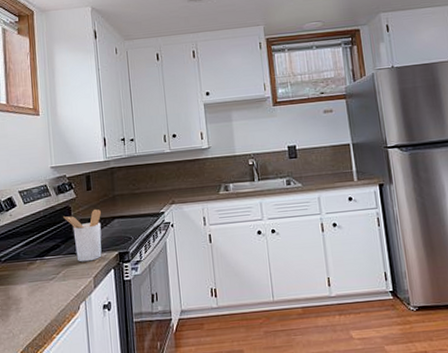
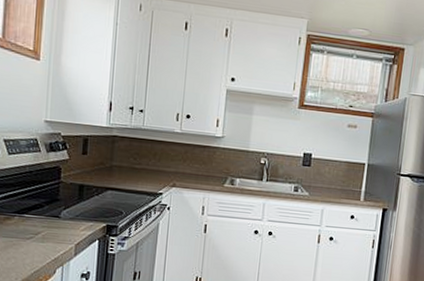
utensil holder: present [63,209,102,262] -> none [51,175,94,228]

